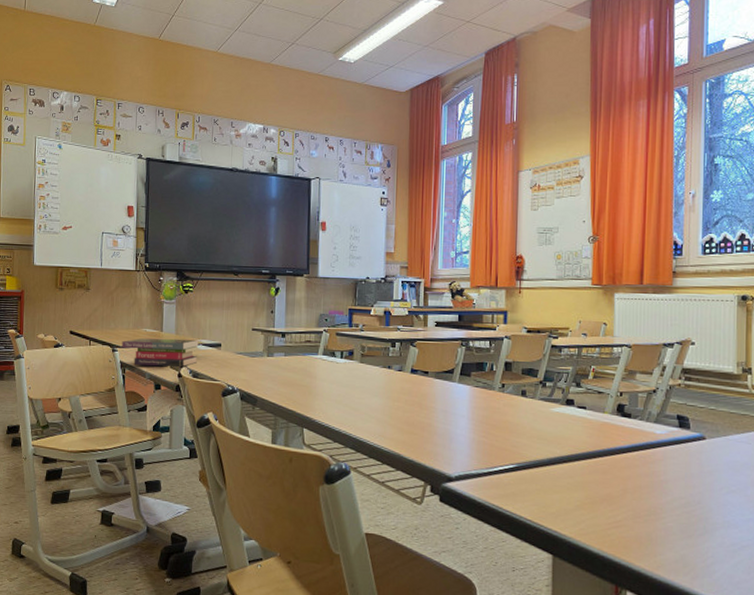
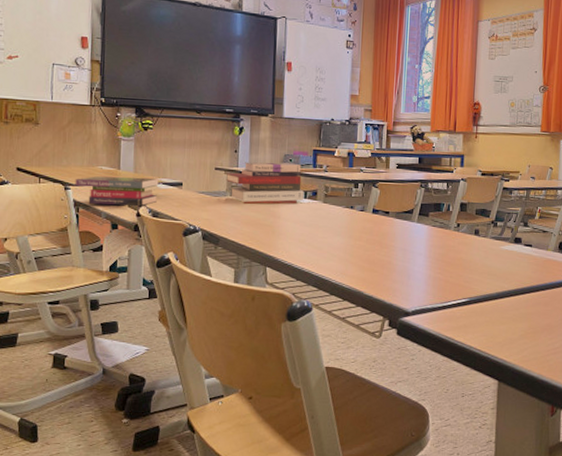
books: none [263,322,340,365] -> present [226,162,304,205]

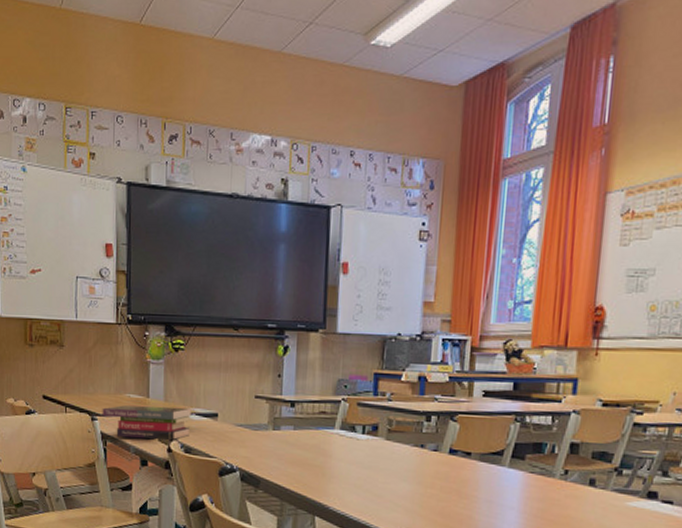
books: present [226,162,304,205] -> none [268,388,361,441]

